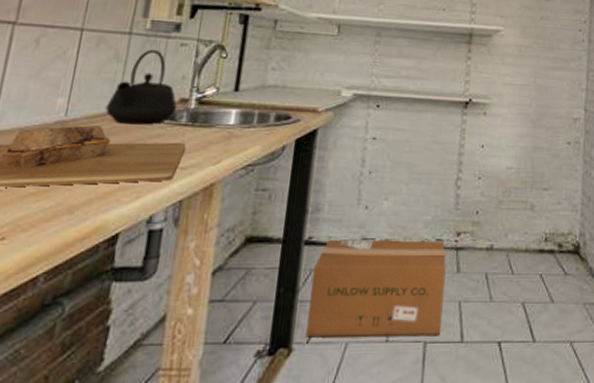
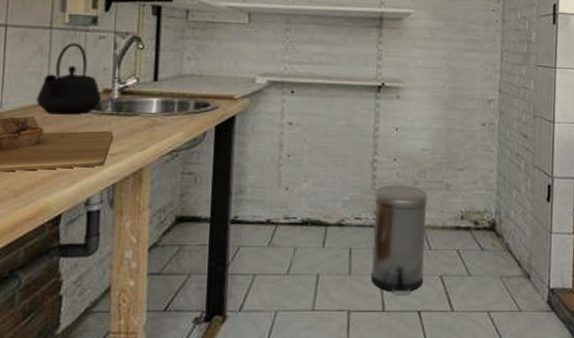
box: present [306,239,446,338] -> none [238,218,366,306]
pedal bin: none [451,204,512,324] -> present [372,185,428,295]

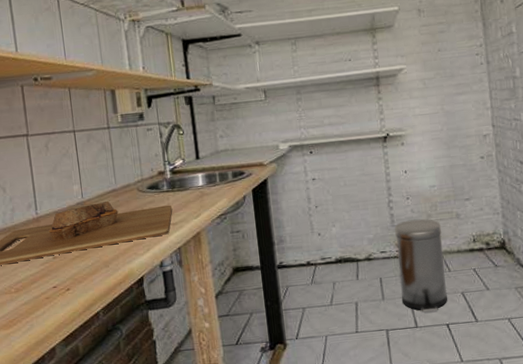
kettle: present [36,42,102,115] -> none [107,137,158,198]

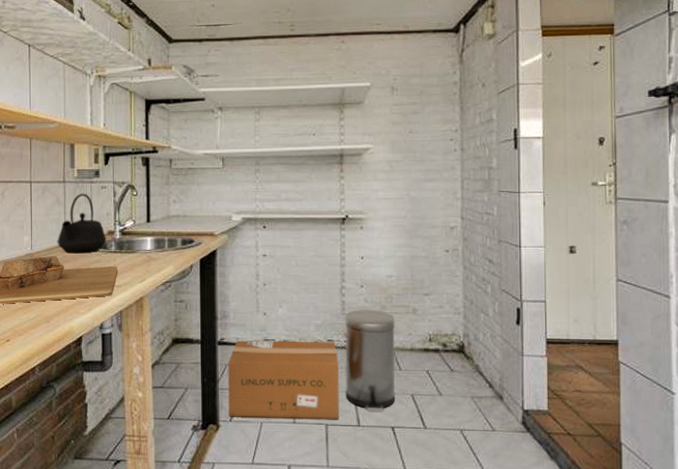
kettle: none [107,137,158,198] -> present [57,193,107,254]
box: none [289,253,398,335] -> present [228,340,339,420]

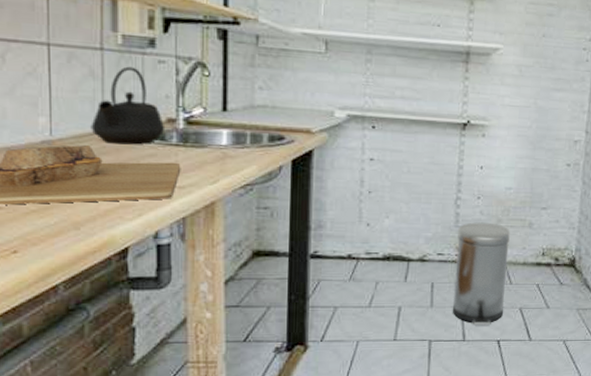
box: present [228,340,339,420] -> none [319,253,448,337]

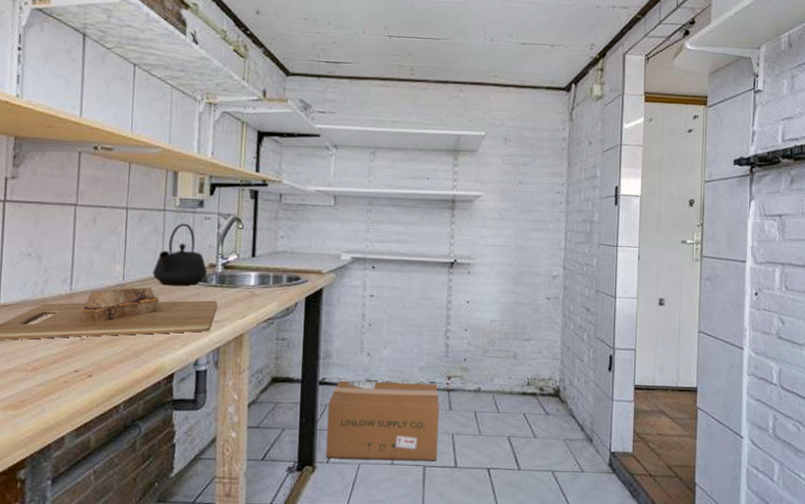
box: none [319,253,448,337] -> present [326,380,440,462]
pedal bin: present [453,222,511,326] -> none [445,353,497,453]

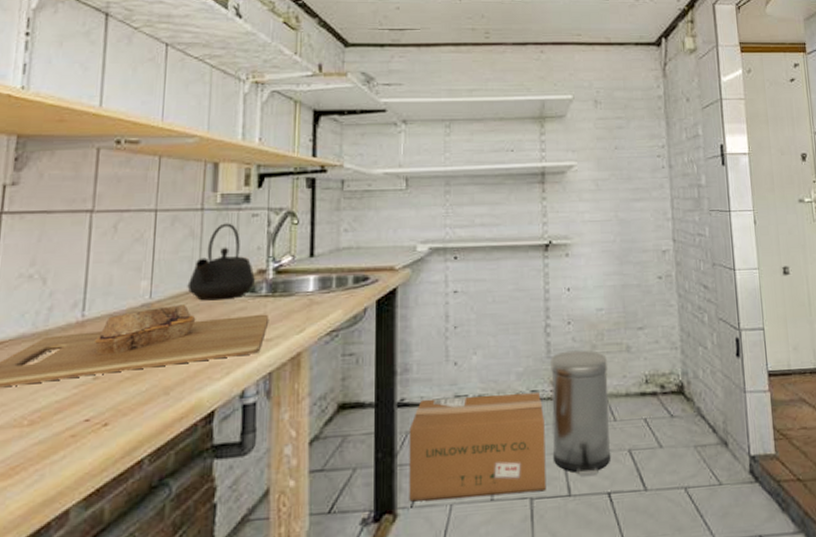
pedal bin: none [445,353,497,453] -> present [551,350,610,476]

